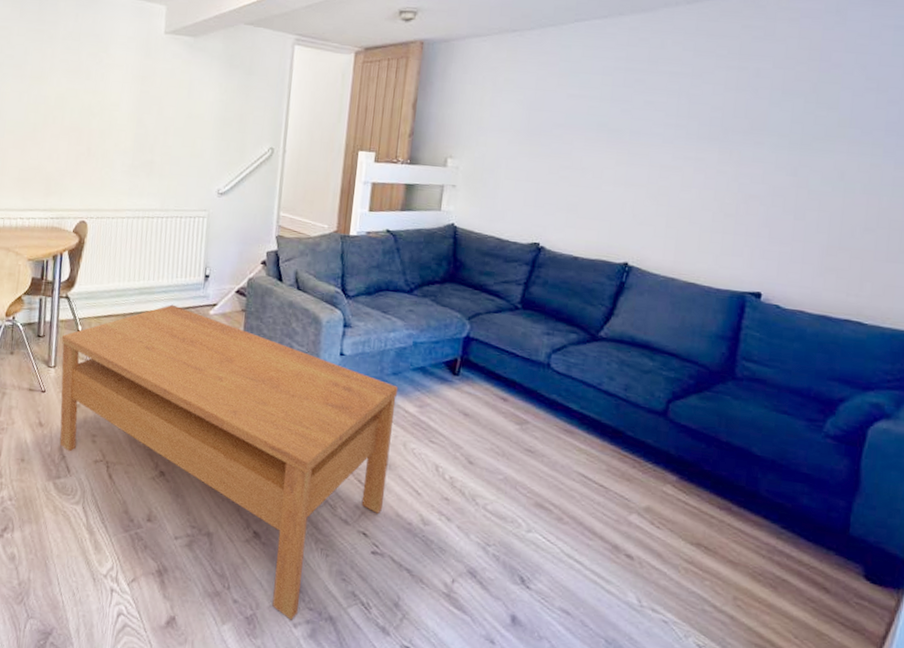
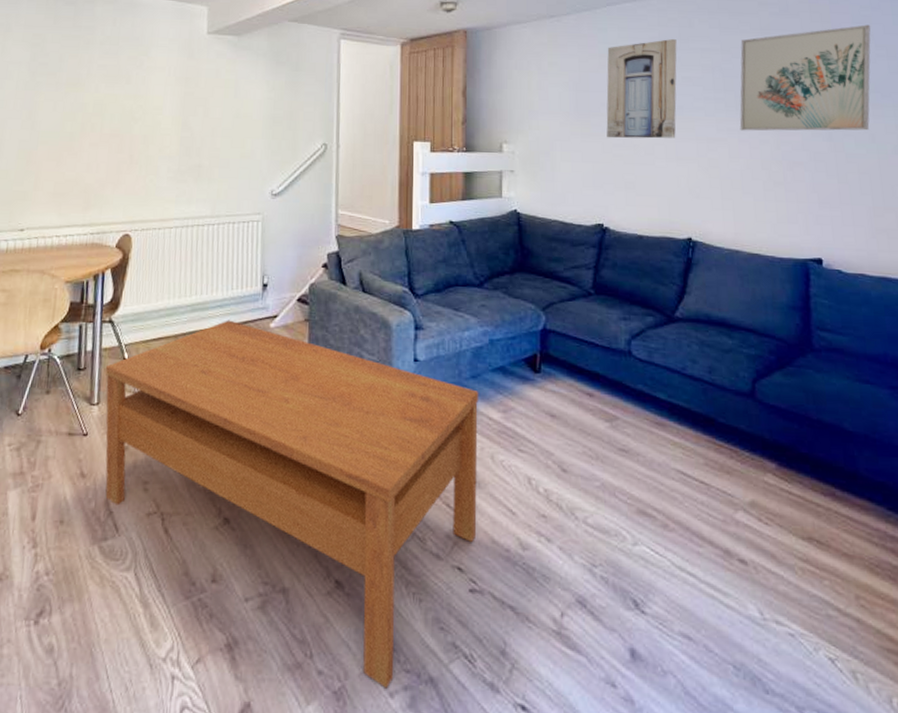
wall art: none [555,60,645,163] -> present [606,39,677,139]
wall art: none [697,54,865,168] -> present [739,24,871,131]

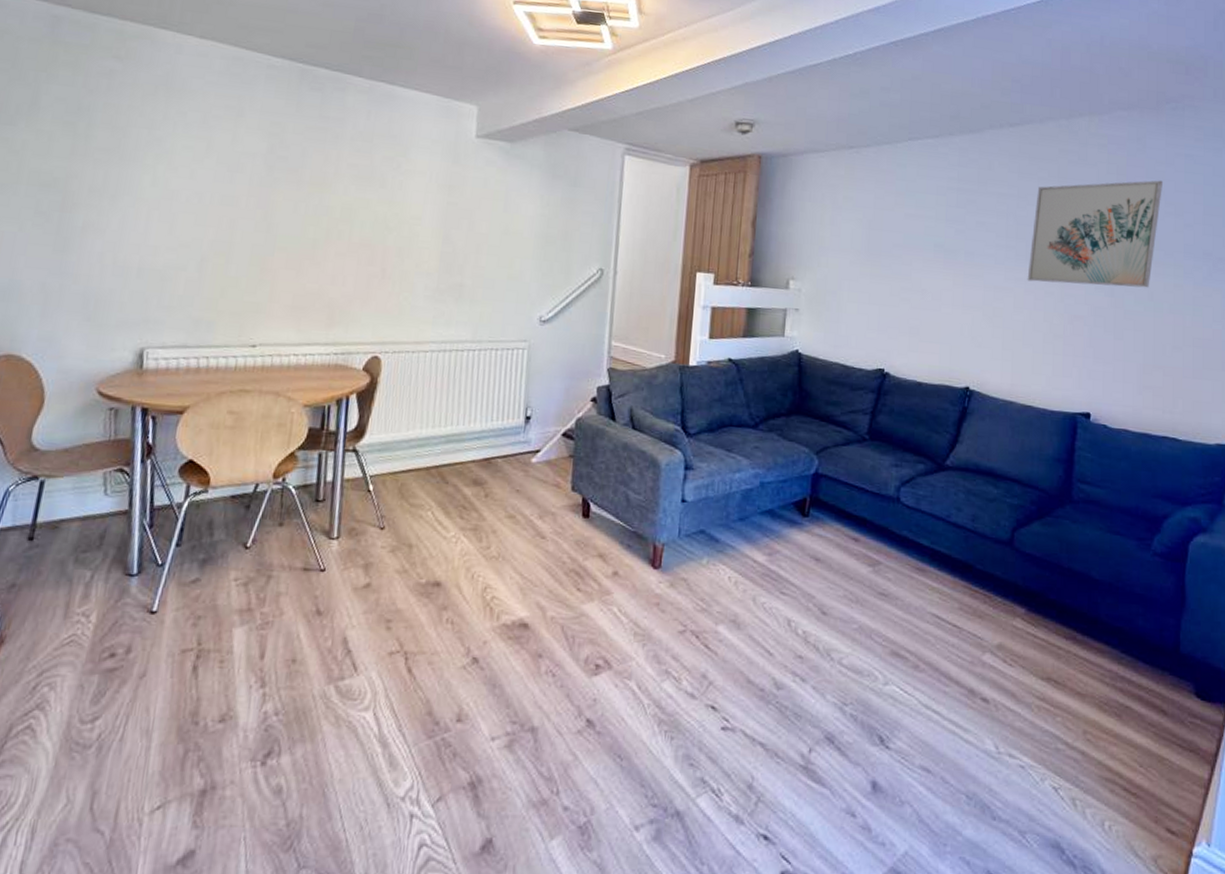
coffee table: present [105,320,479,689] -> none [343,453,746,822]
wall art: present [606,39,677,139] -> none [896,180,975,285]

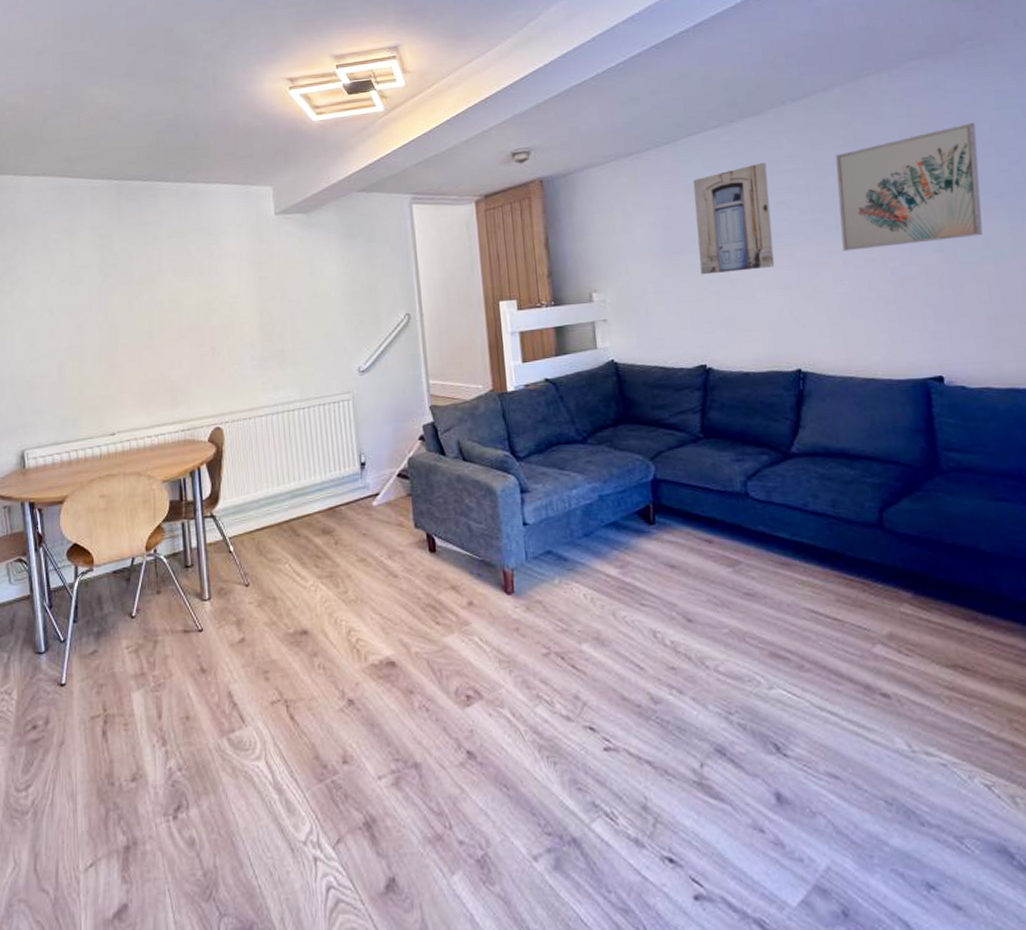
wall art: none [896,180,975,285] -> present [692,163,775,275]

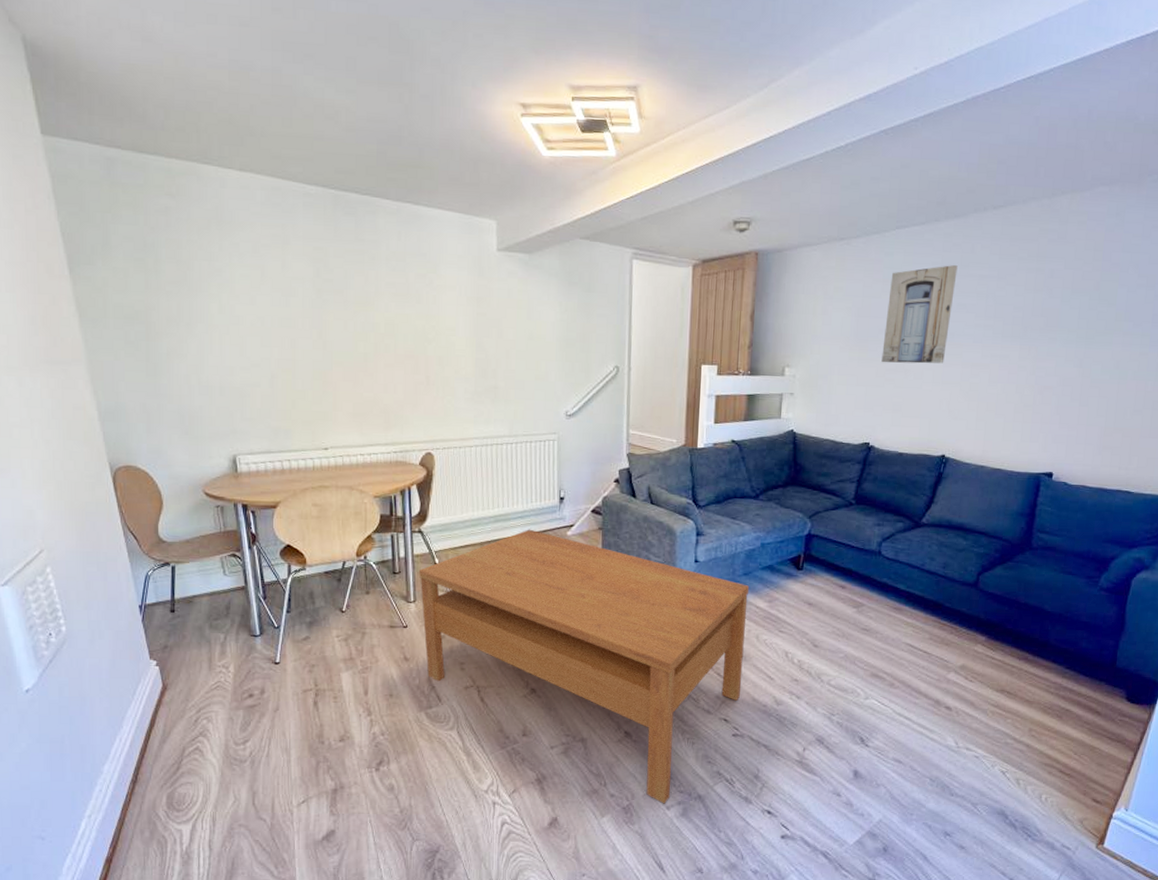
coffee table: none [212,502,605,853] -> present [418,529,750,804]
wall art: present [835,122,983,251] -> none [1002,253,1138,358]

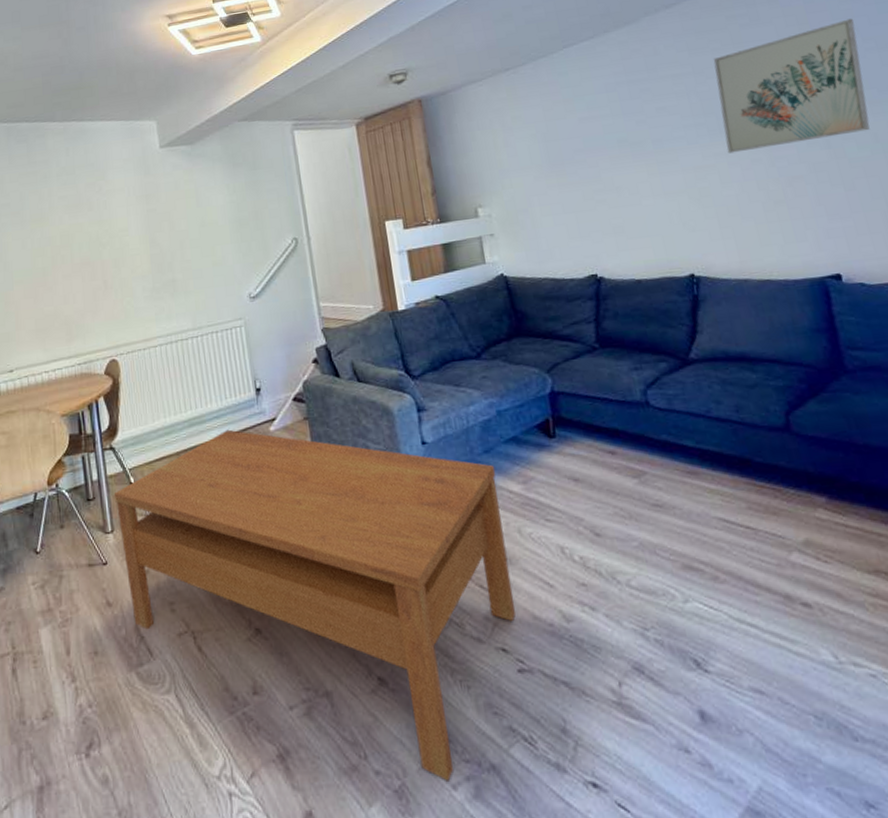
wall art: present [881,265,958,364] -> none [571,70,660,185]
wall art: none [1002,253,1138,358] -> present [713,18,870,154]

